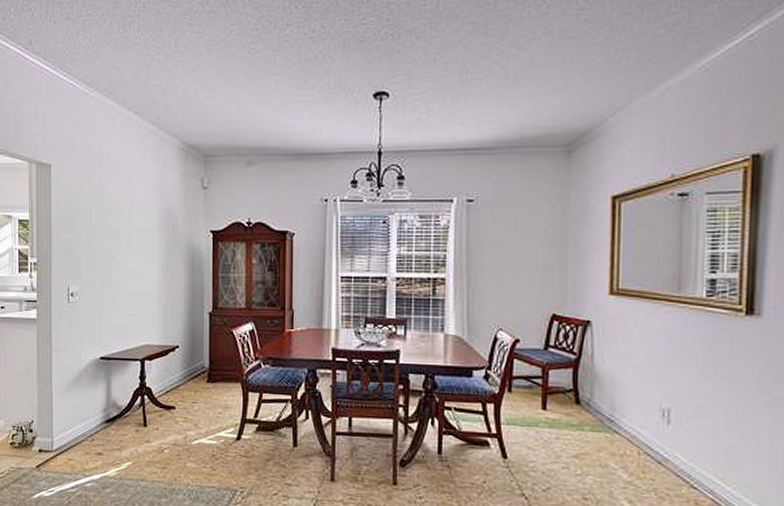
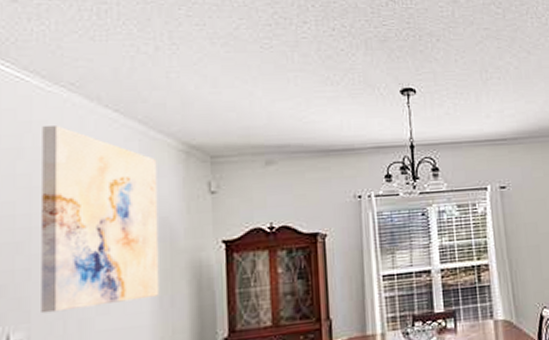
wall art: none [87,125,164,274] -> present [41,126,160,314]

